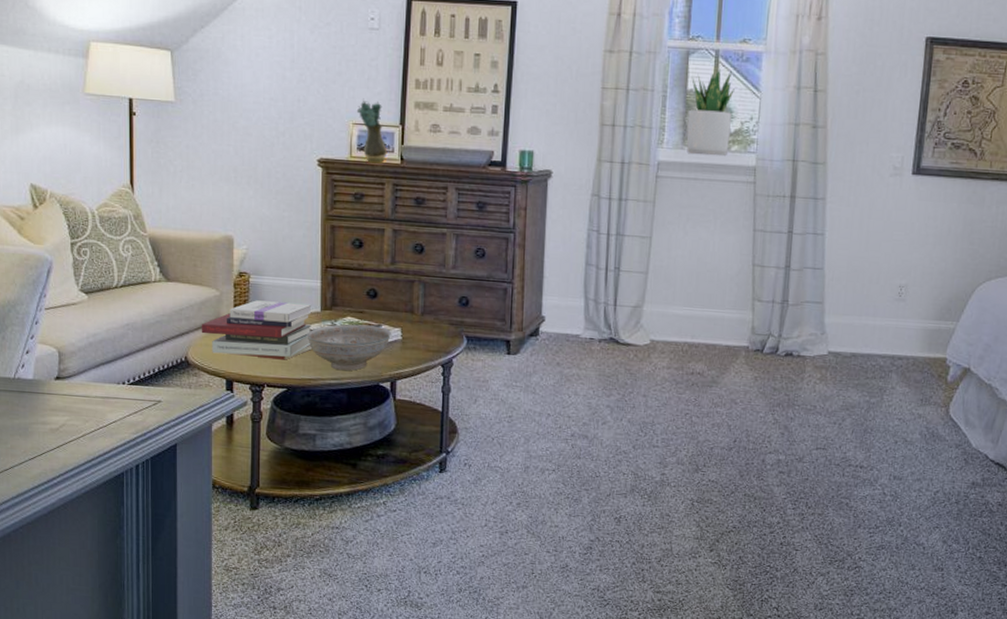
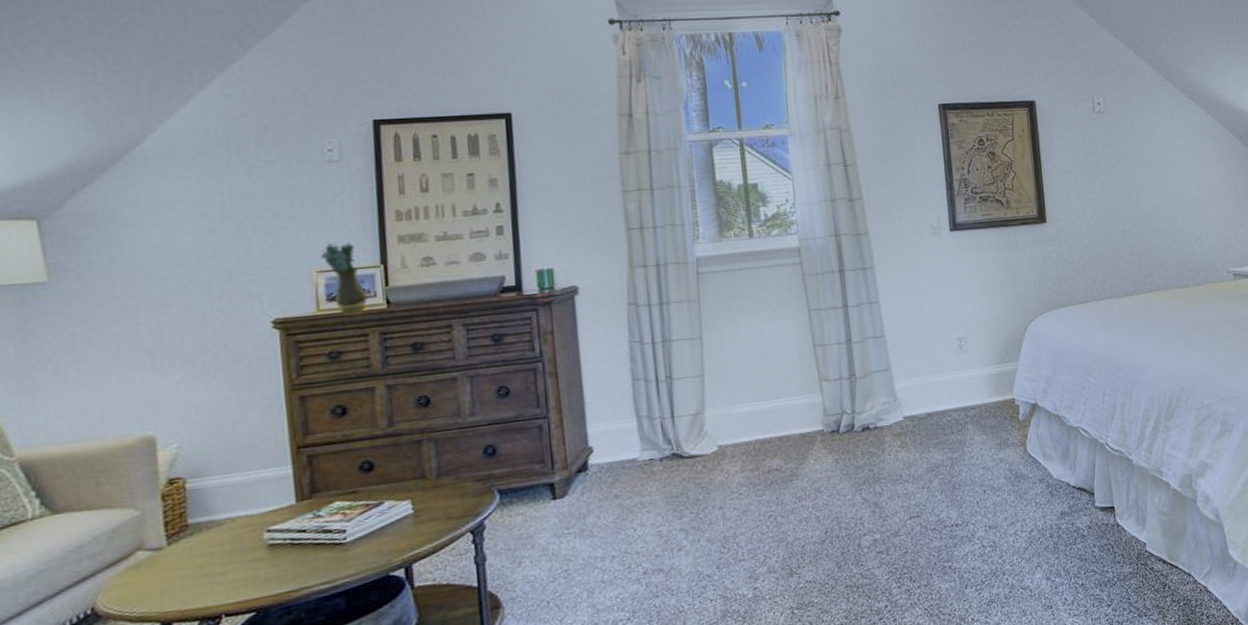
books: present [201,300,312,360] -> none [113,497,287,593]
decorative bowl: present [307,324,391,371] -> none [278,504,398,572]
planter: present [686,68,735,157] -> none [719,156,769,246]

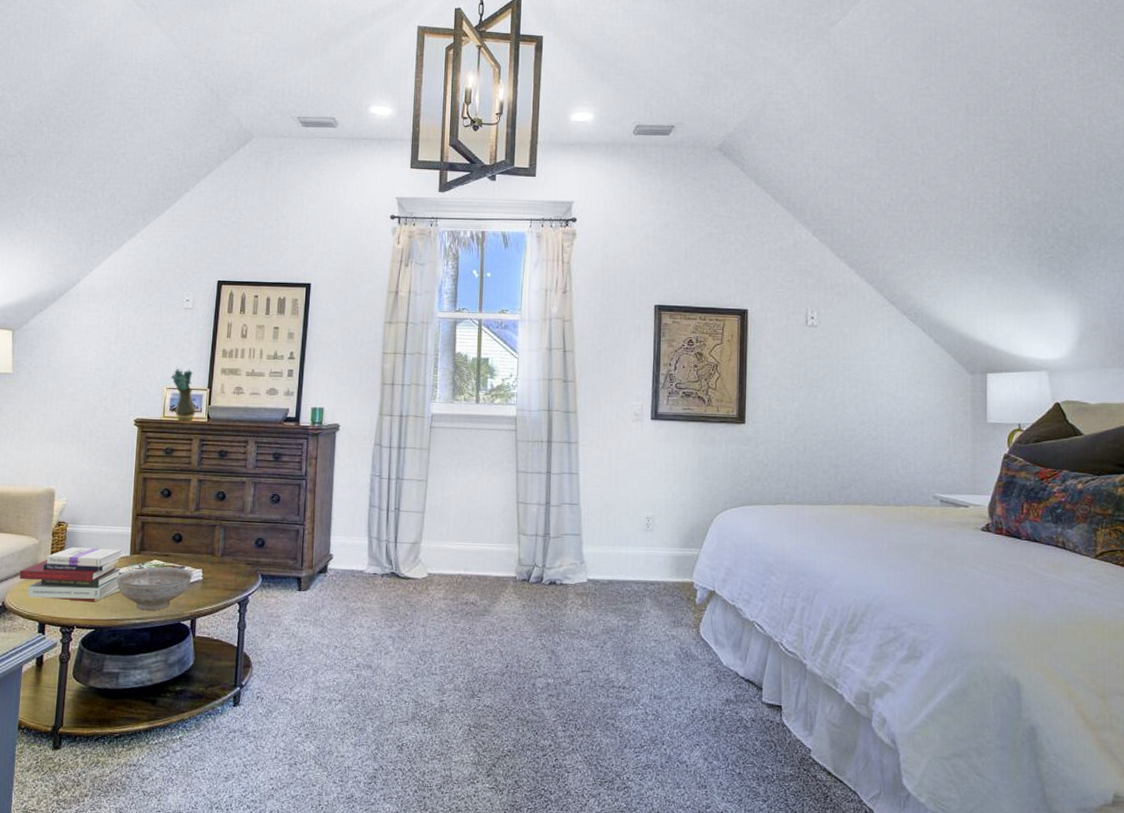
books: none [113,497,287,593] -> present [19,547,122,602]
decorative bowl: none [278,504,398,572] -> present [116,566,193,611]

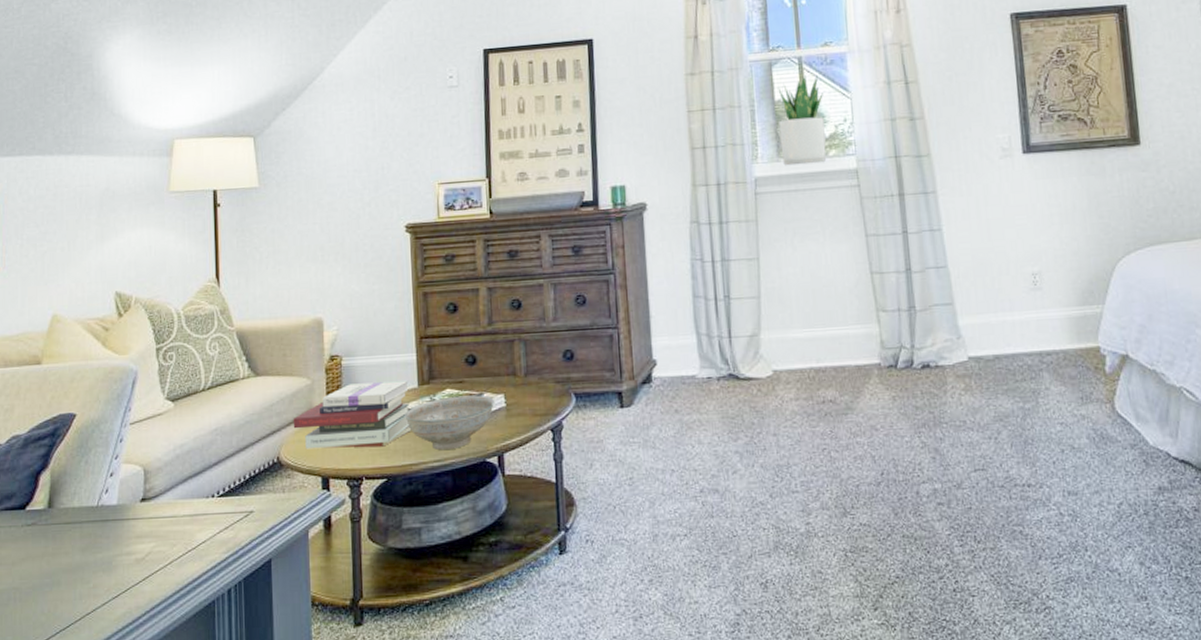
vase: present [170,366,195,423] -> none [441,156,475,223]
planter: none [456,334,496,409] -> present [778,74,826,166]

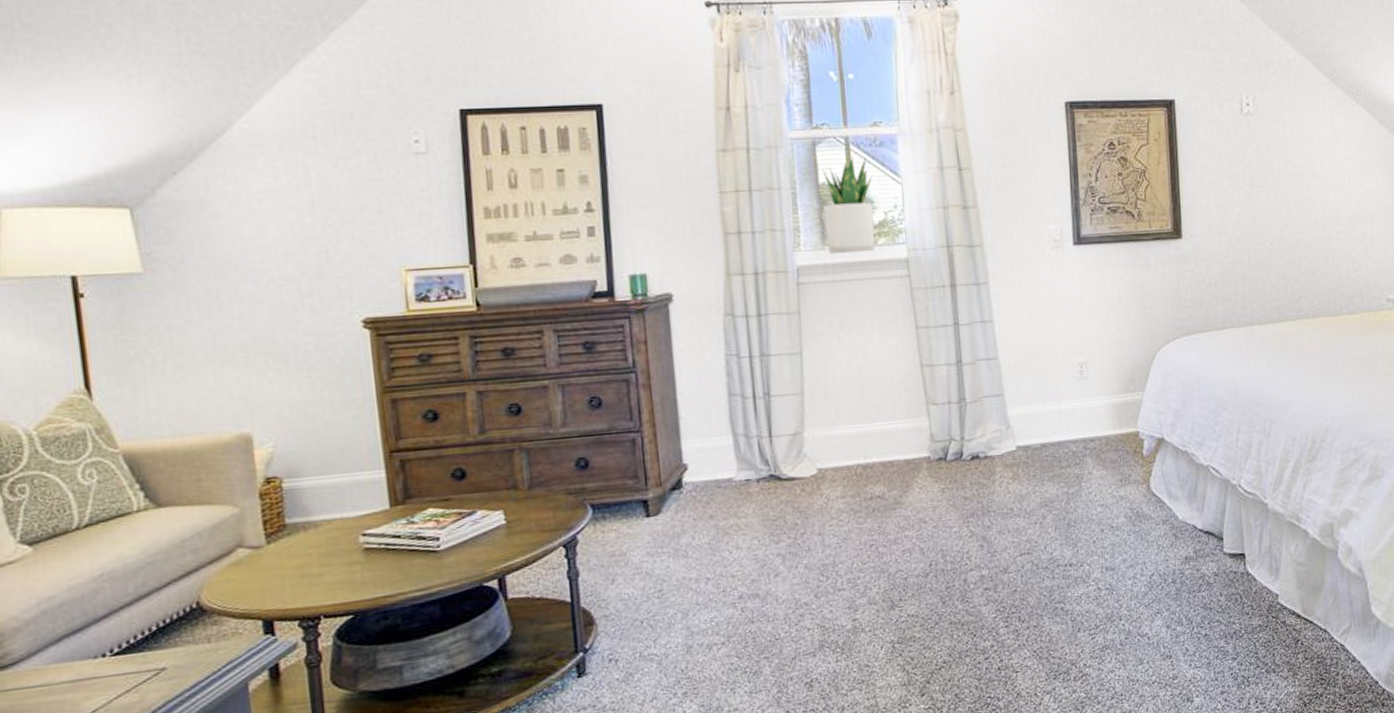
books: present [293,381,411,450] -> none [216,502,383,590]
decorative bowl: present [405,395,494,451] -> none [373,513,491,579]

